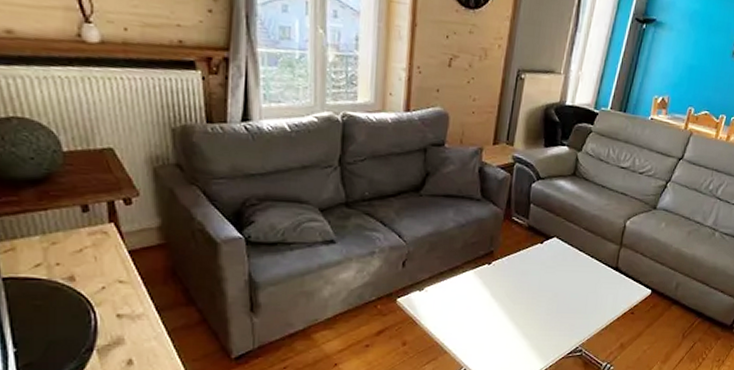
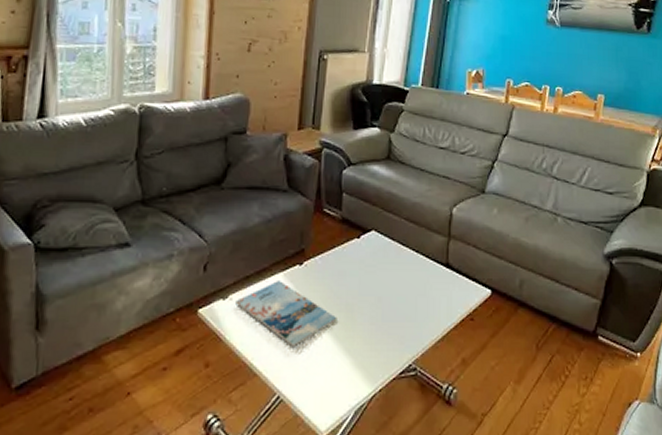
magazine: none [430,277,519,331] -> present [236,281,337,347]

